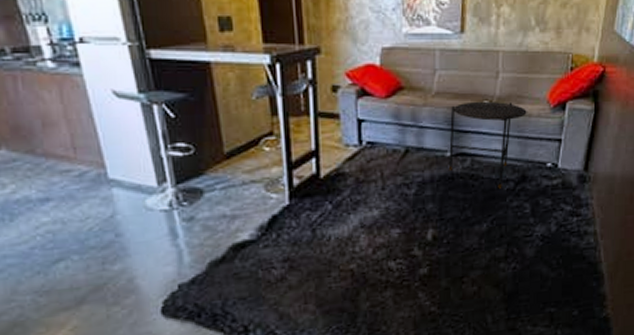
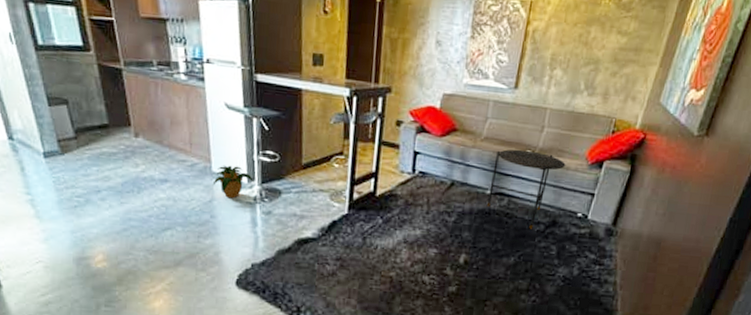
potted plant: none [111,167,167,209] -> present [212,165,255,199]

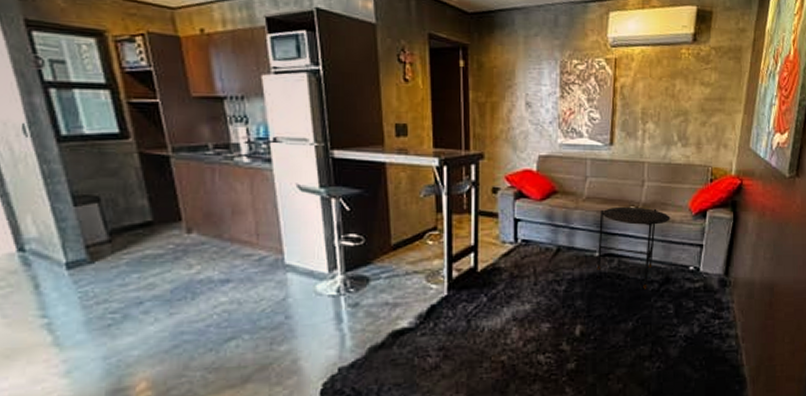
potted plant: present [212,165,255,199] -> none [286,255,337,293]

